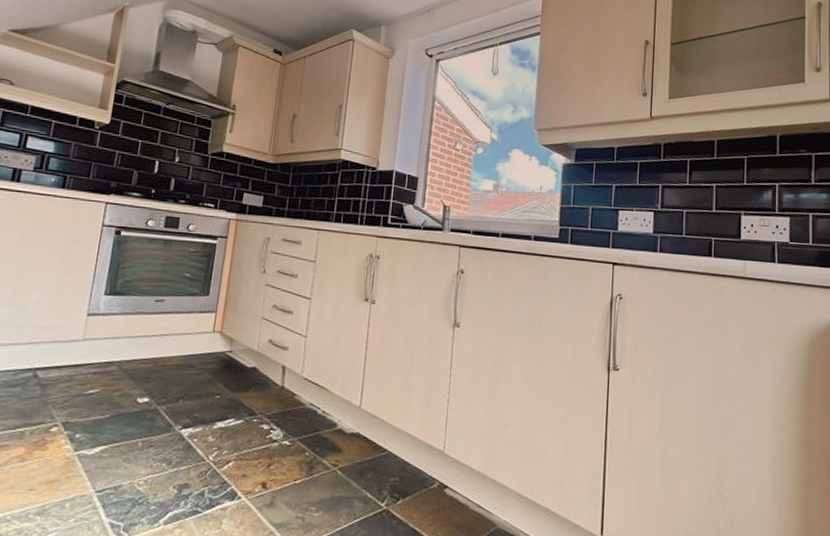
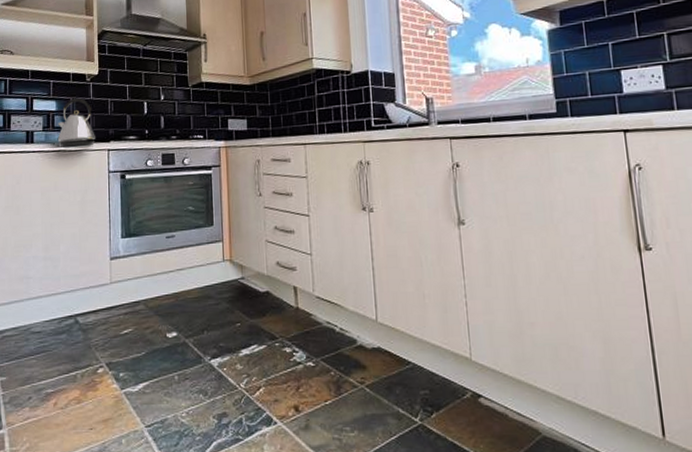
kettle: none [48,143,96,196] -> present [57,98,97,149]

